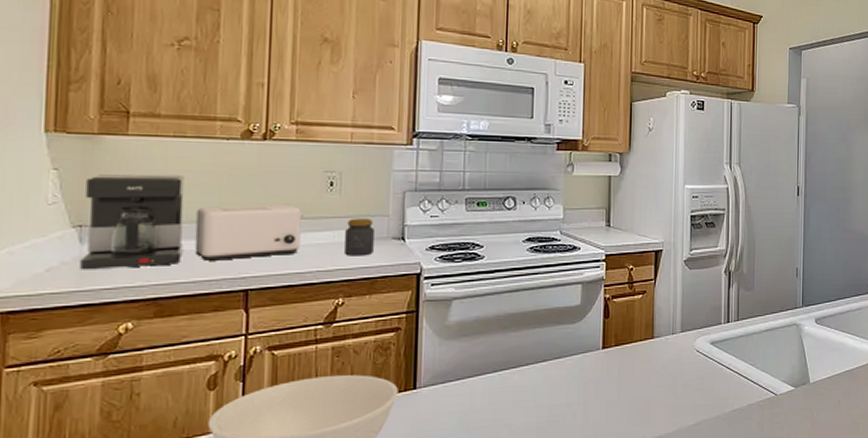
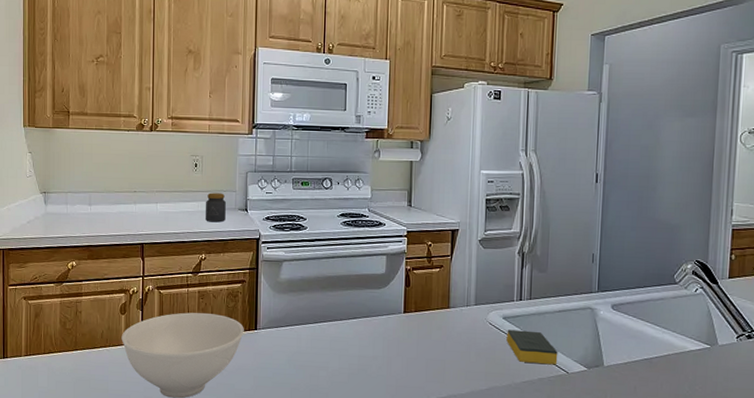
coffee maker: present [80,173,185,270] -> none [46,156,103,224]
toaster: present [194,204,303,261] -> none [110,180,177,221]
sponge: none [715,354,766,389] -> present [506,329,558,365]

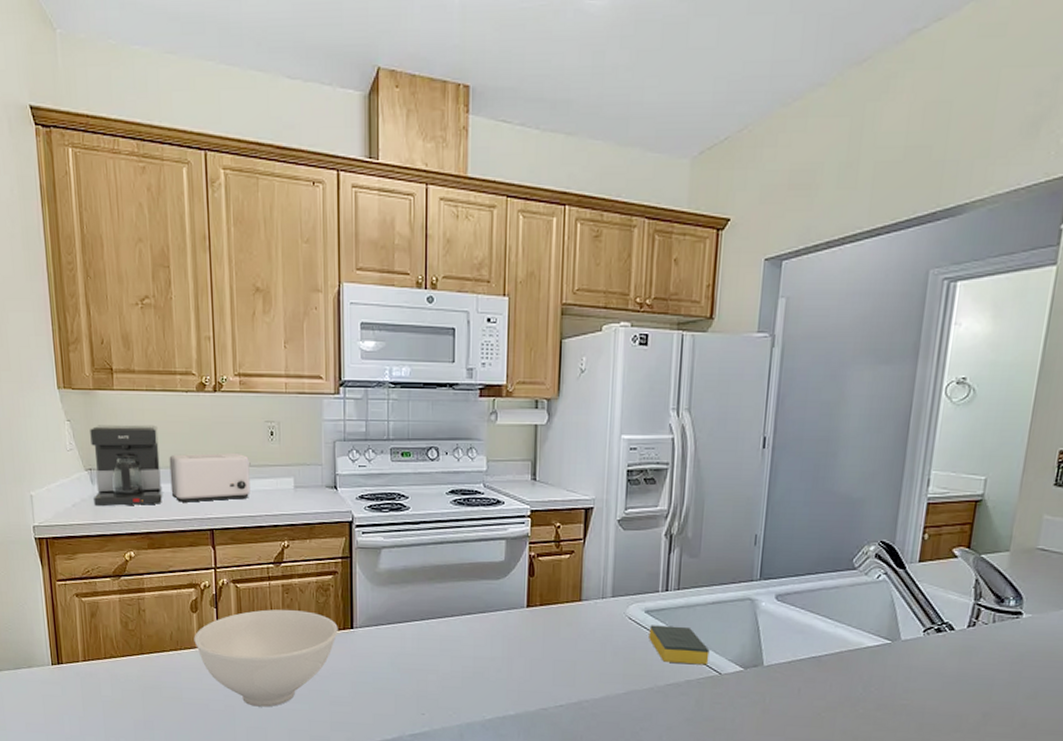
coffee maker: none [46,156,103,224] -> present [90,424,163,507]
toaster: none [110,180,177,221] -> present [169,452,251,502]
jar: present [206,192,226,223] -> none [286,467,311,503]

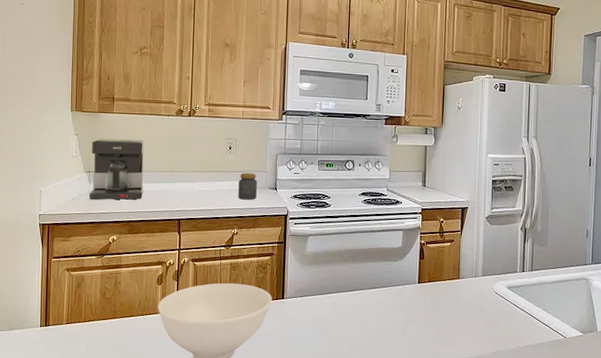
toaster: present [169,452,251,502] -> none [150,161,213,198]
jar: none [286,467,311,503] -> present [238,173,257,200]
sponge: present [649,625,710,665] -> none [510,298,557,331]

